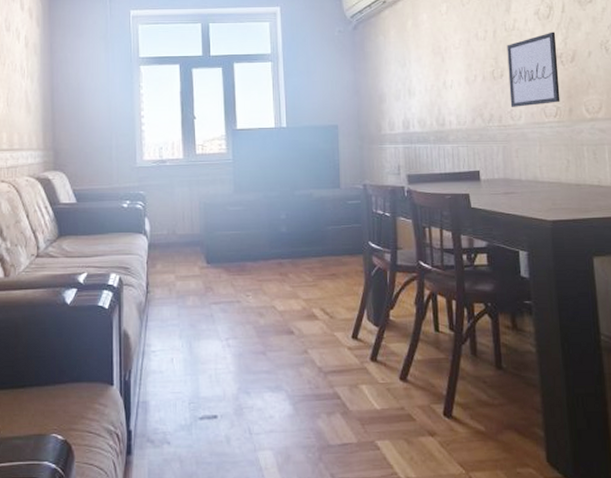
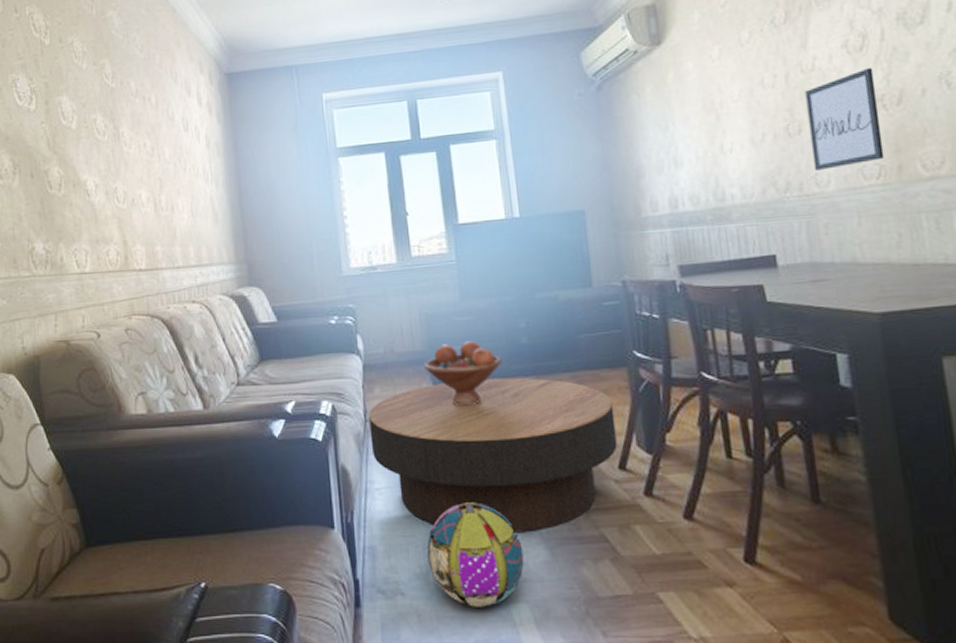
coffee table: none [150,260,352,391] -> present [368,377,618,533]
ball: none [192,364,272,454] -> present [427,502,524,607]
fruit bowl: none [200,228,265,282] -> present [424,341,502,406]

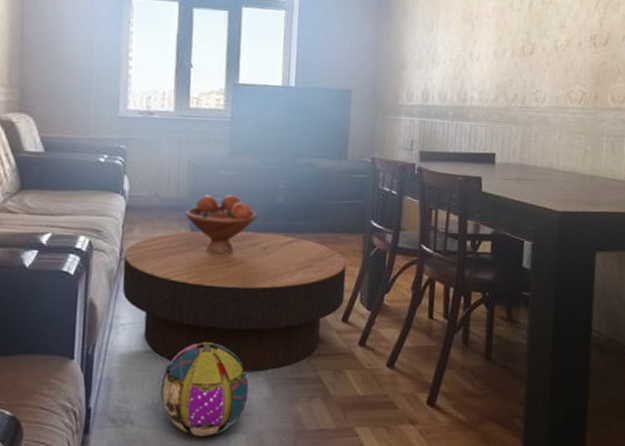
wall art: present [804,67,885,171] -> none [536,10,593,89]

